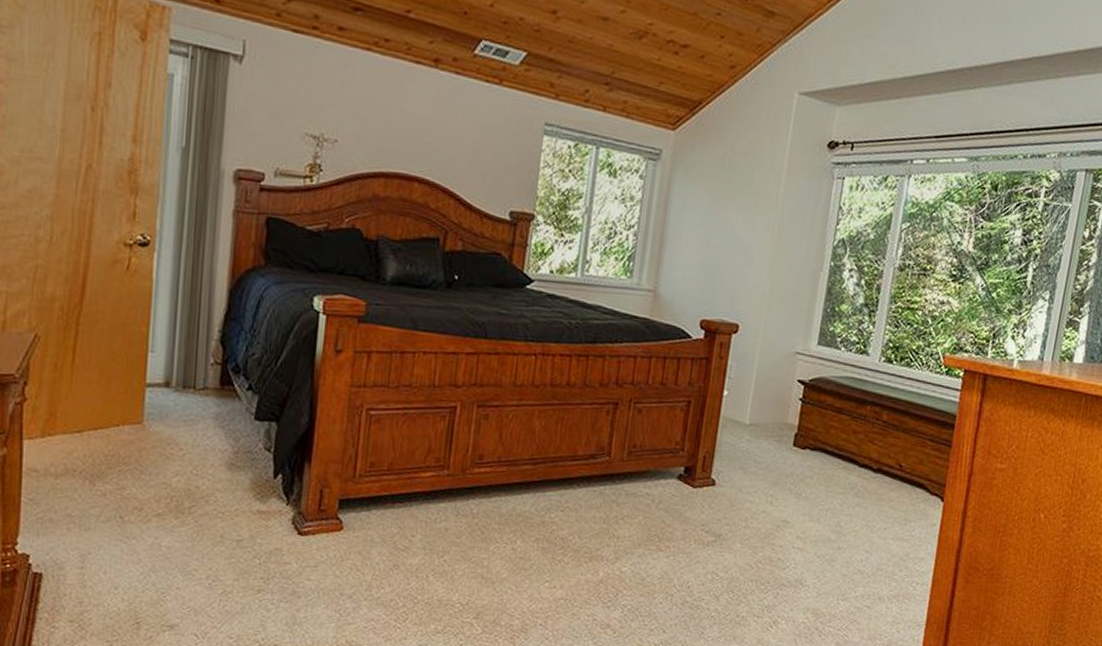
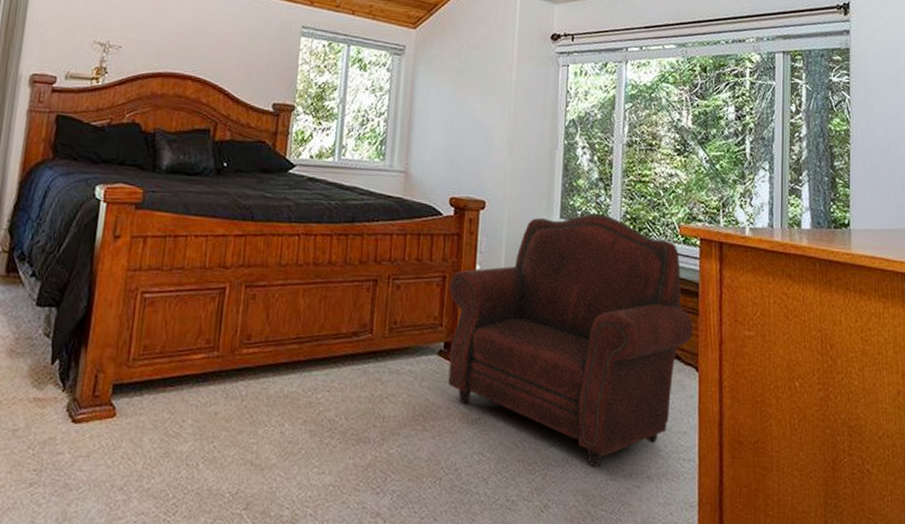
armchair: none [685,341,945,588] -> present [448,213,694,468]

